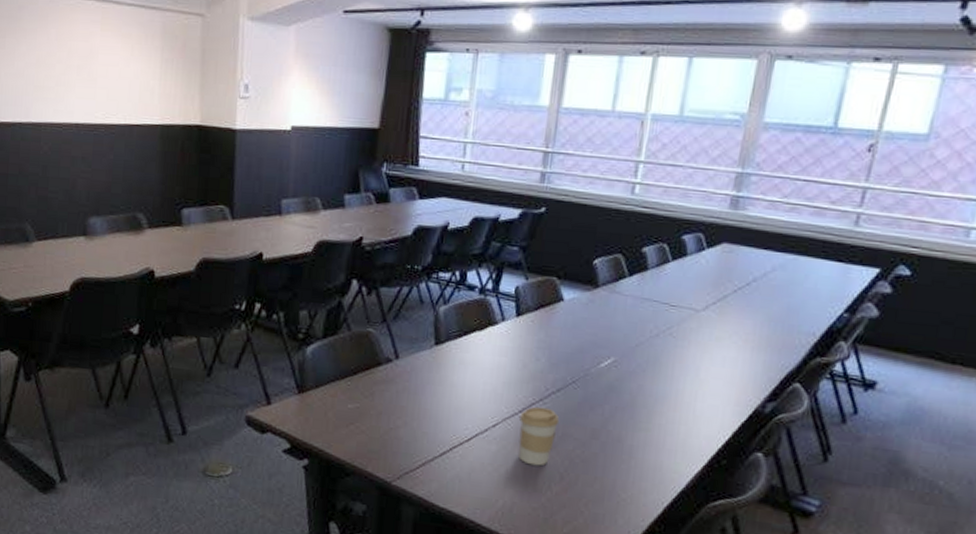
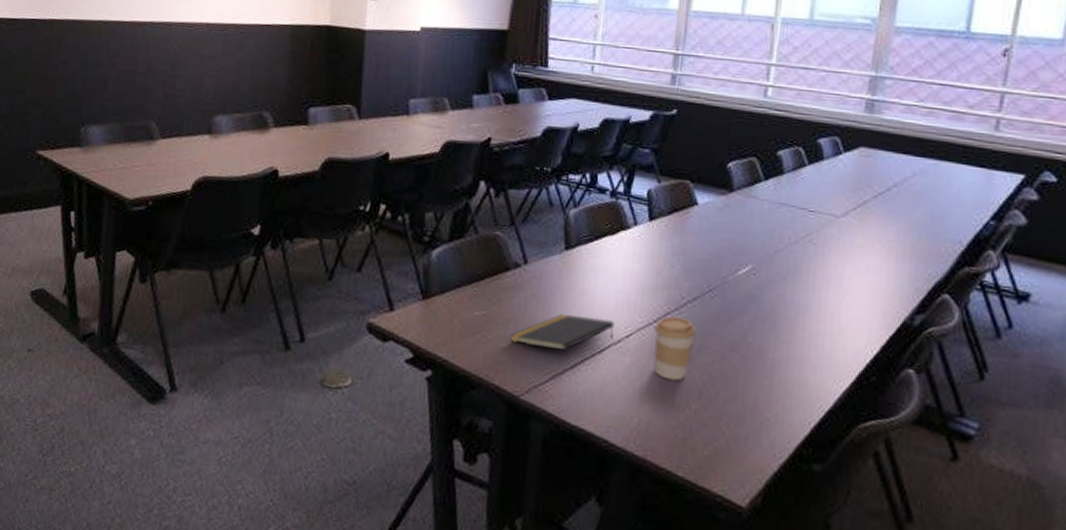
notepad: none [382,406,482,440] -> present [510,314,615,351]

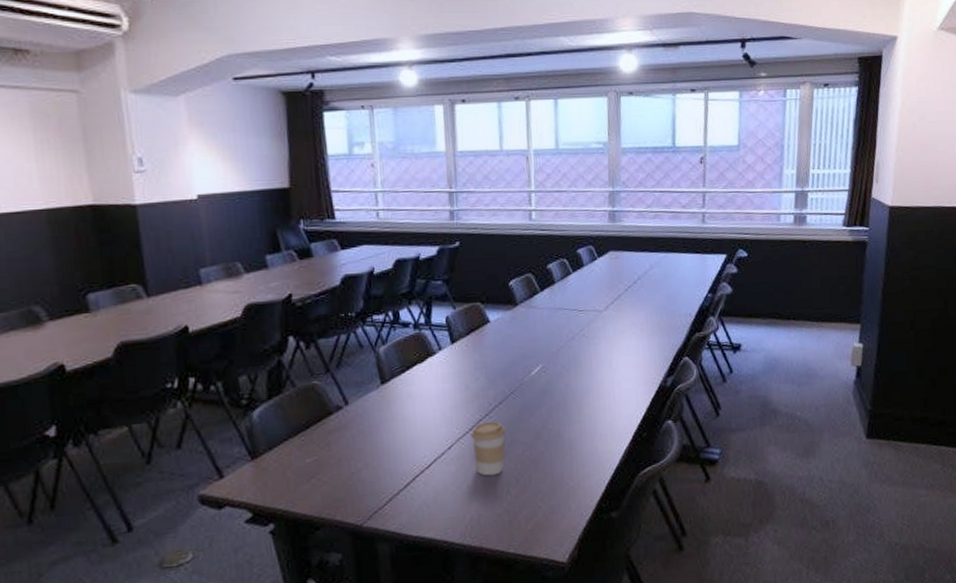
notepad: present [510,314,615,351] -> none [344,437,437,479]

